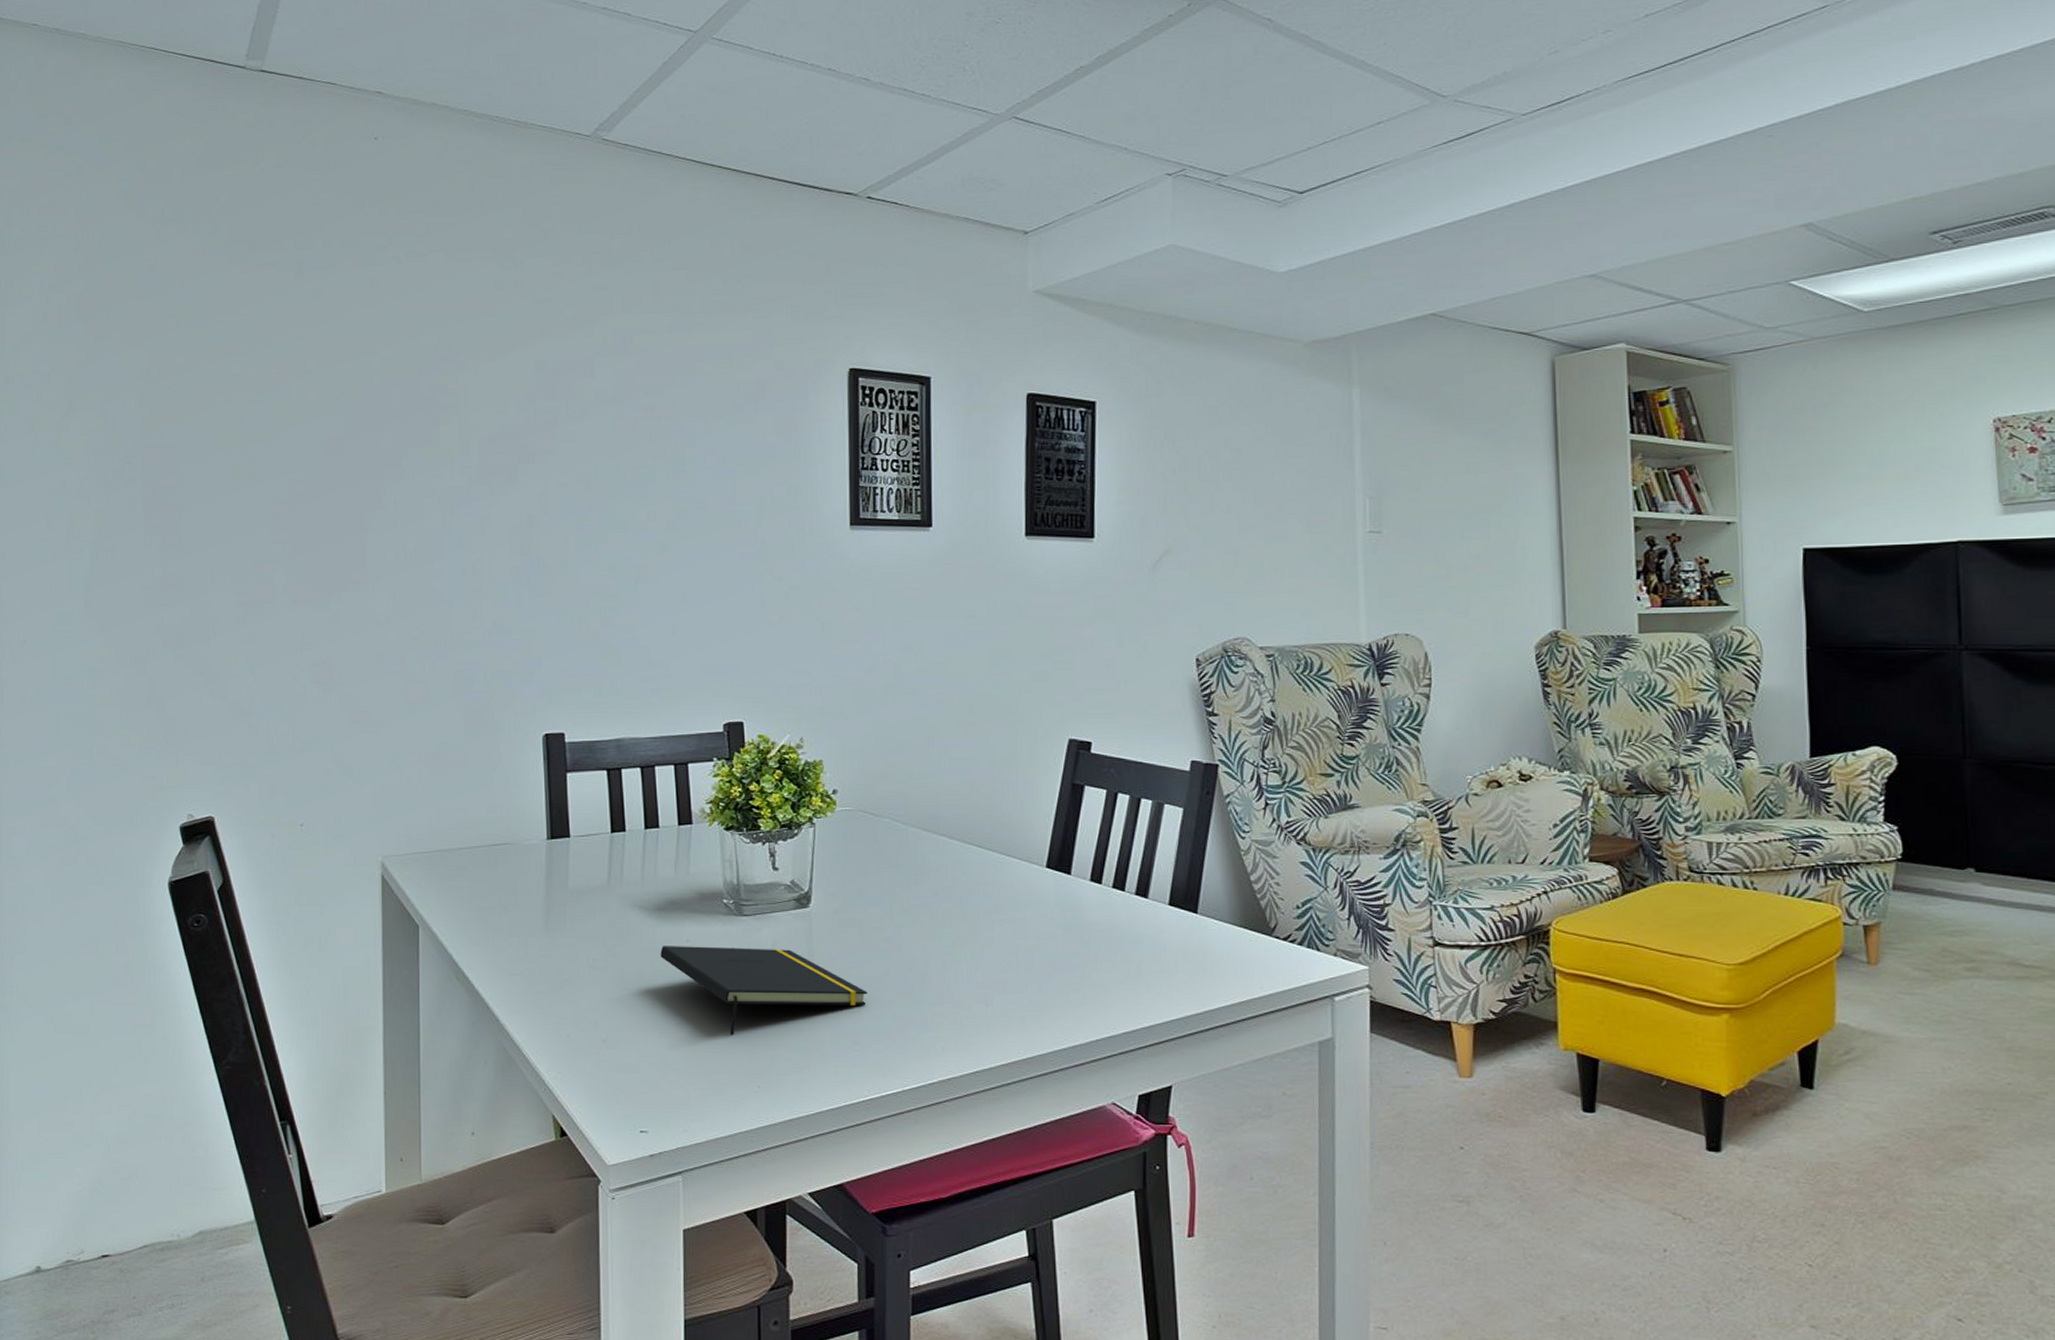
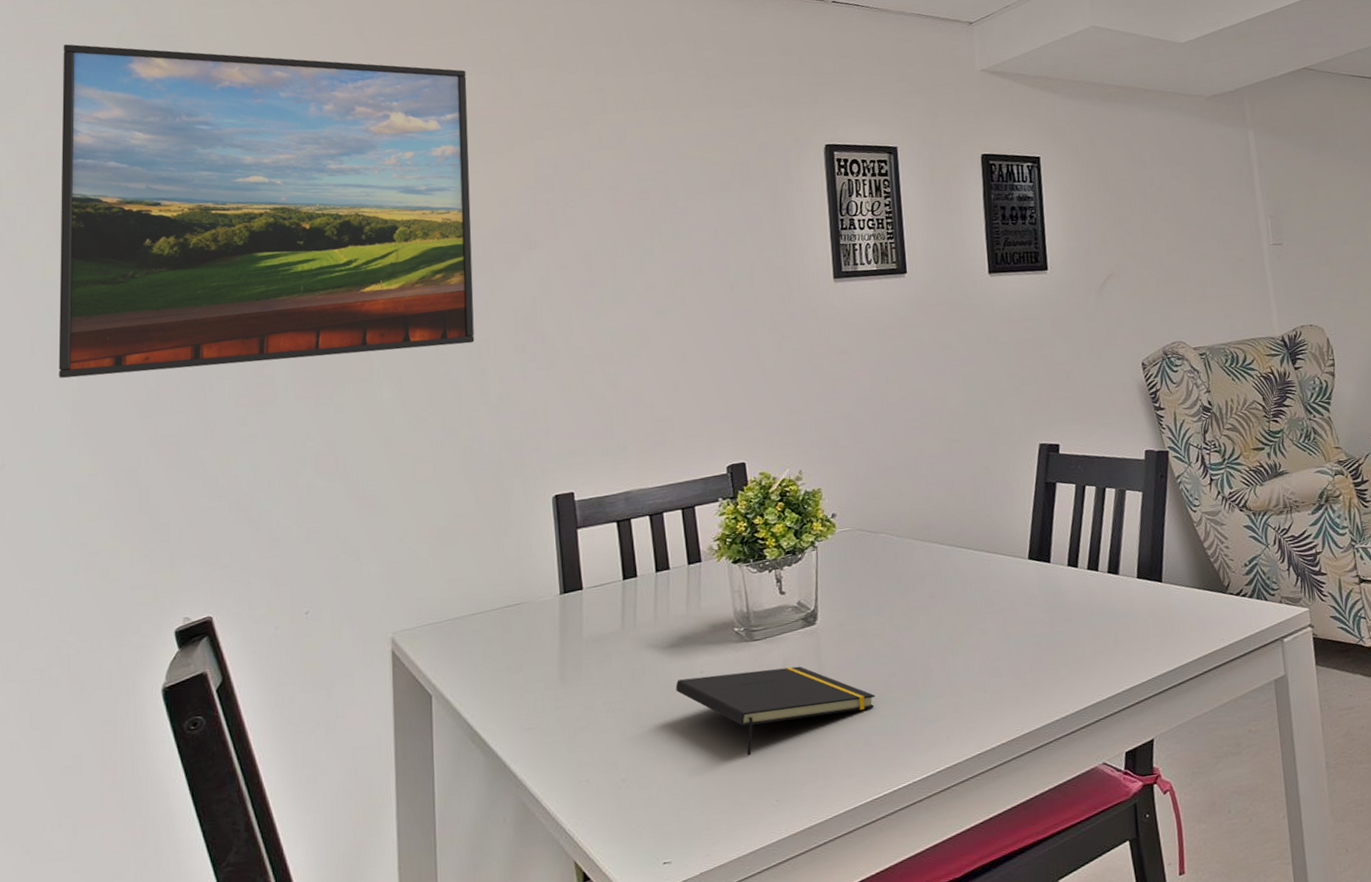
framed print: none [72,201,469,561] -> present [58,44,475,379]

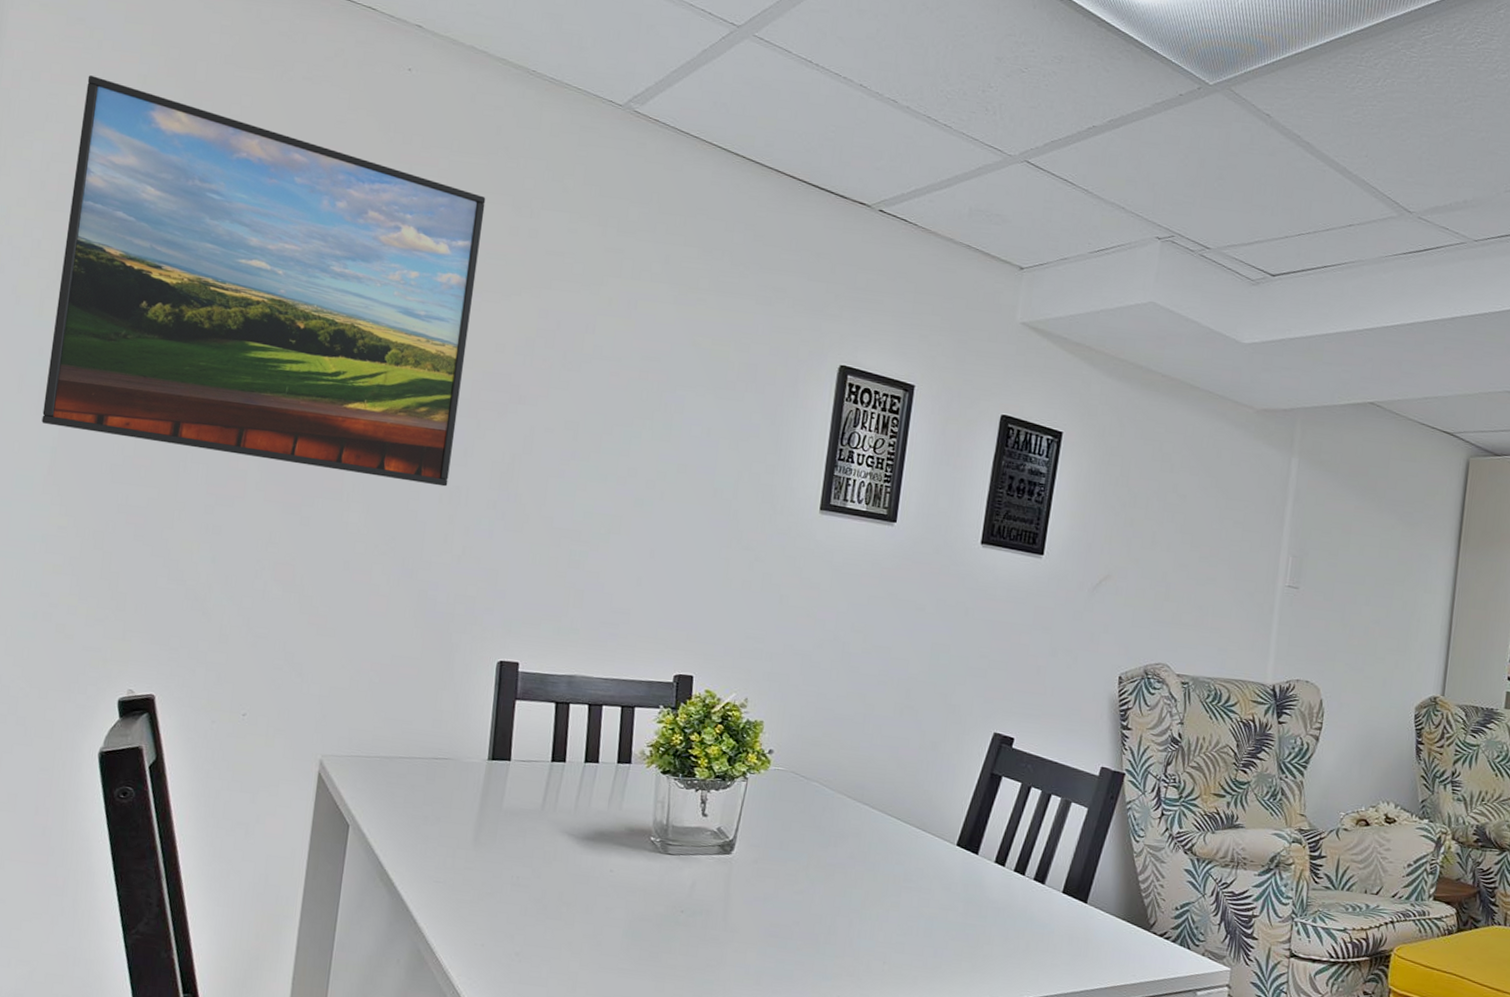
notepad: present [676,666,875,756] -> none [583,873,776,963]

